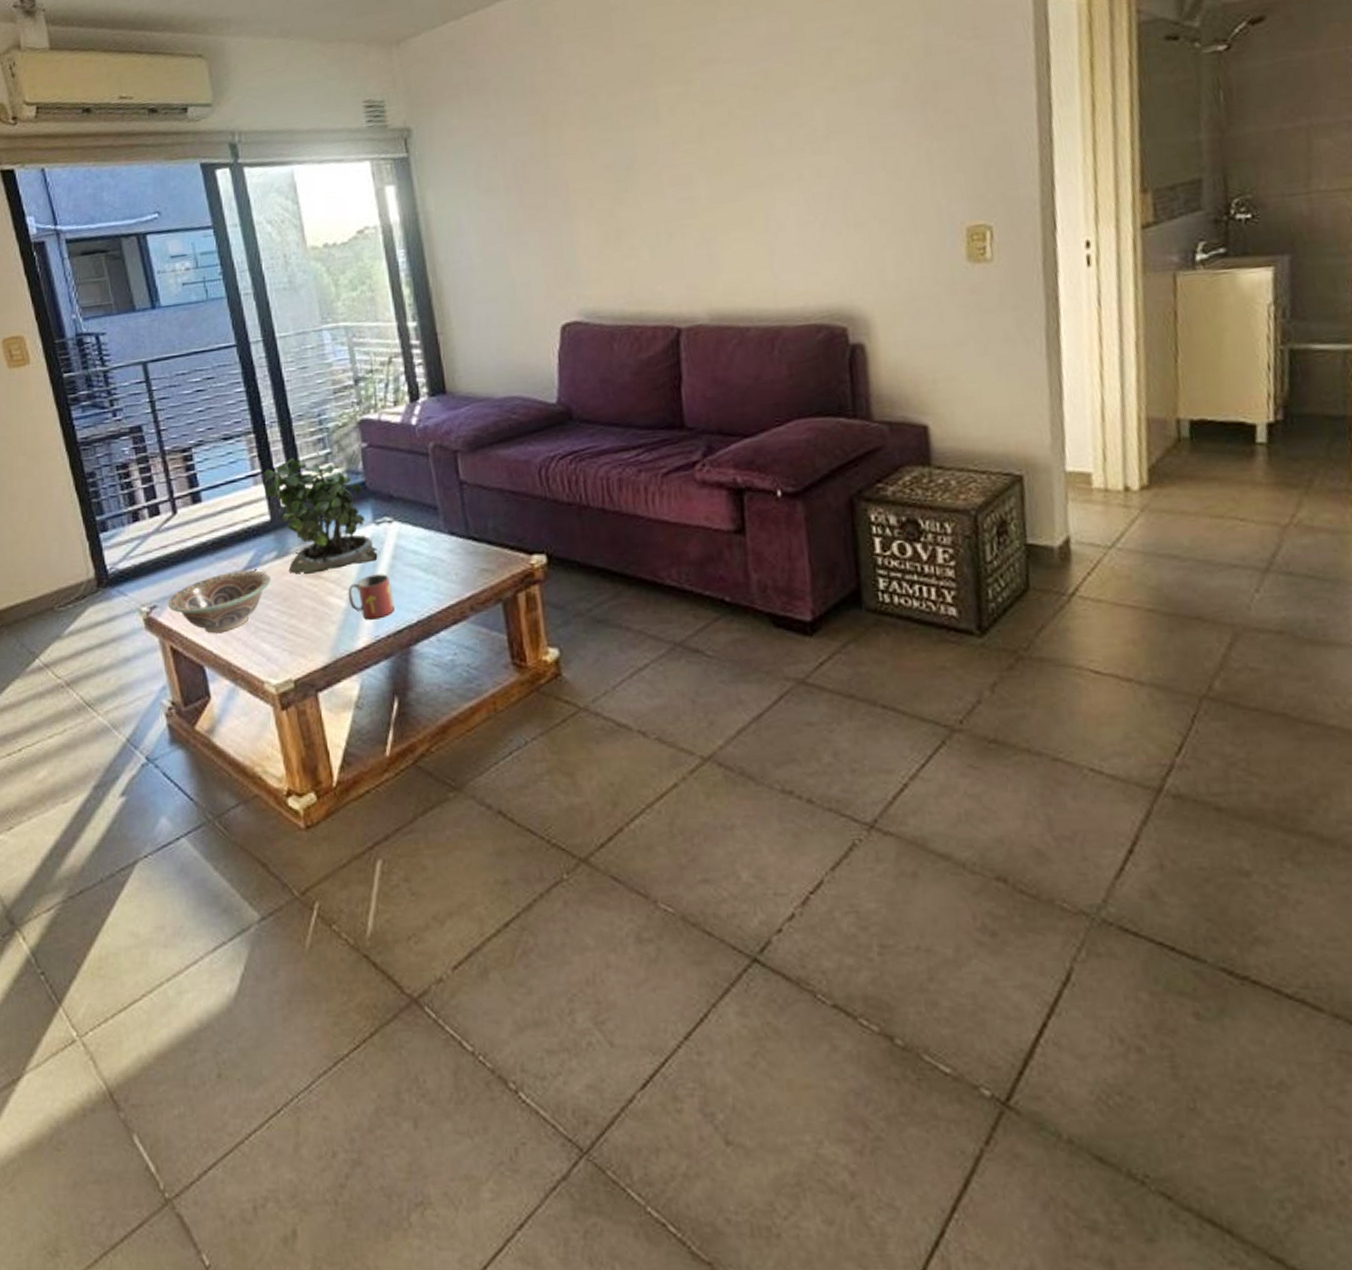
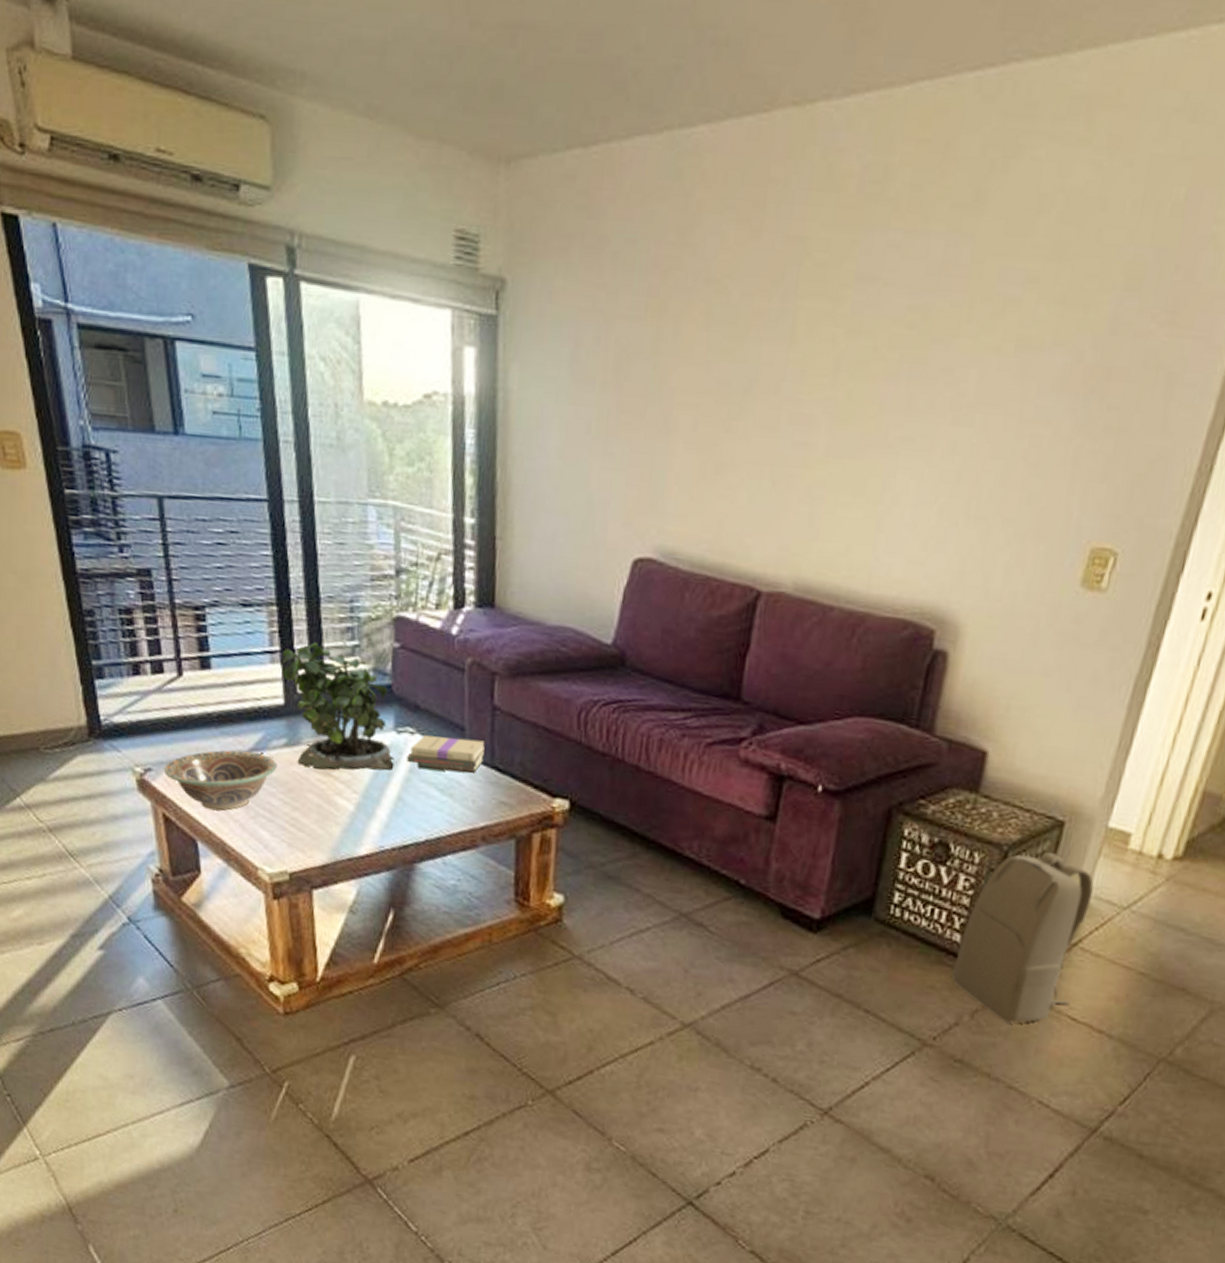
mug: present [348,574,394,620] -> none [357,783,404,831]
books: none [388,515,459,553] -> present [407,735,485,774]
backpack: none [957,507,1088,689] -> present [951,851,1094,1023]

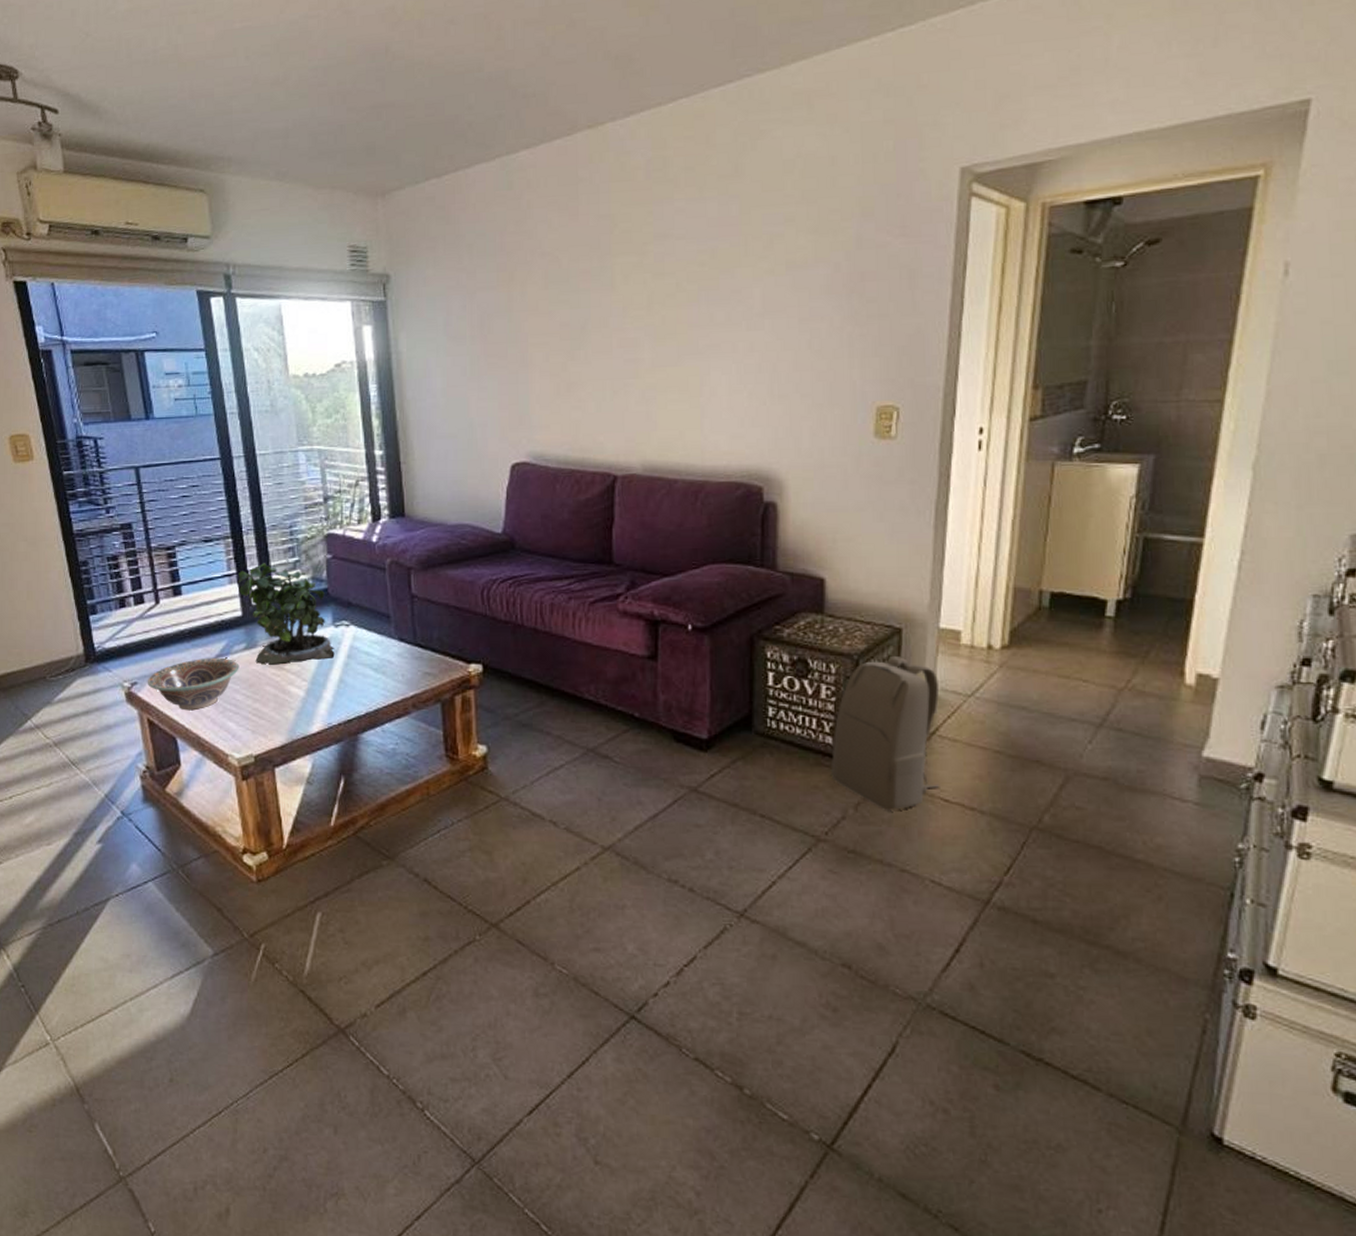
books: present [407,735,485,774] -> none [345,624,408,653]

